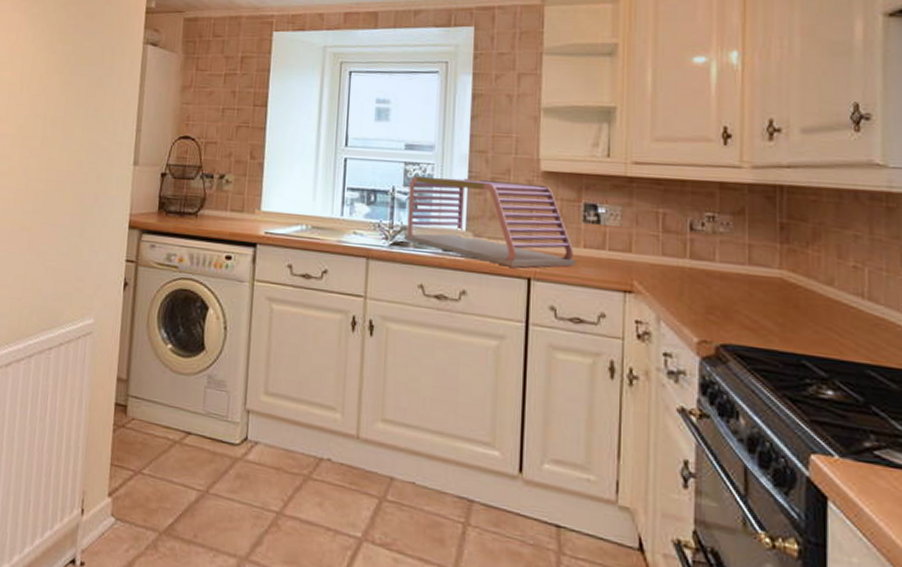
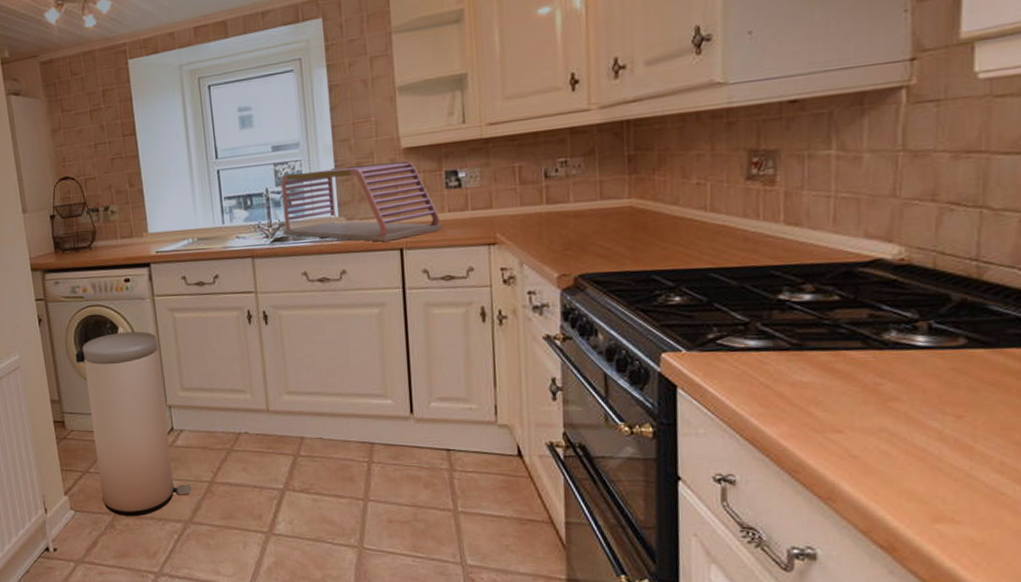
pedal bin: none [150,313,255,540] -> present [75,331,191,516]

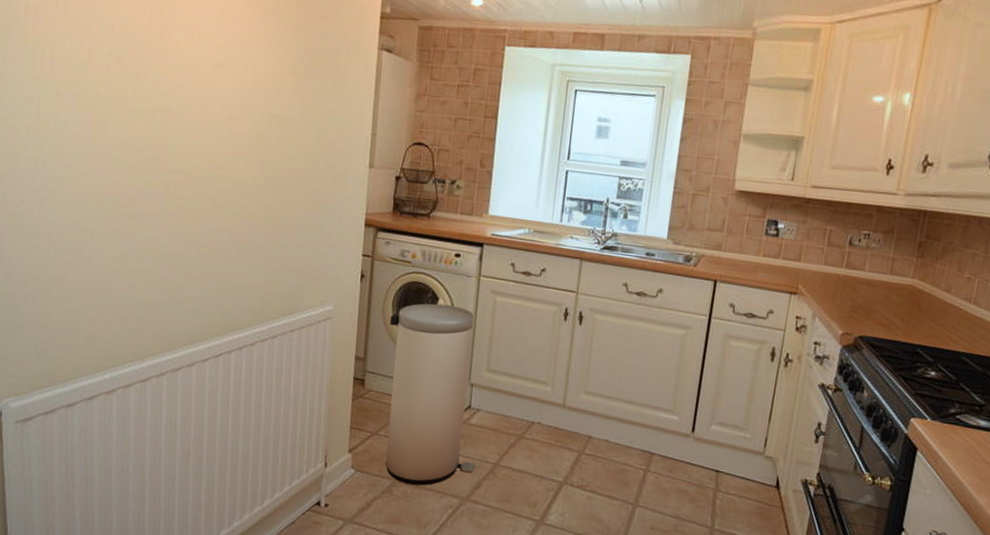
dish rack: present [281,161,443,243] -> none [614,189,755,272]

